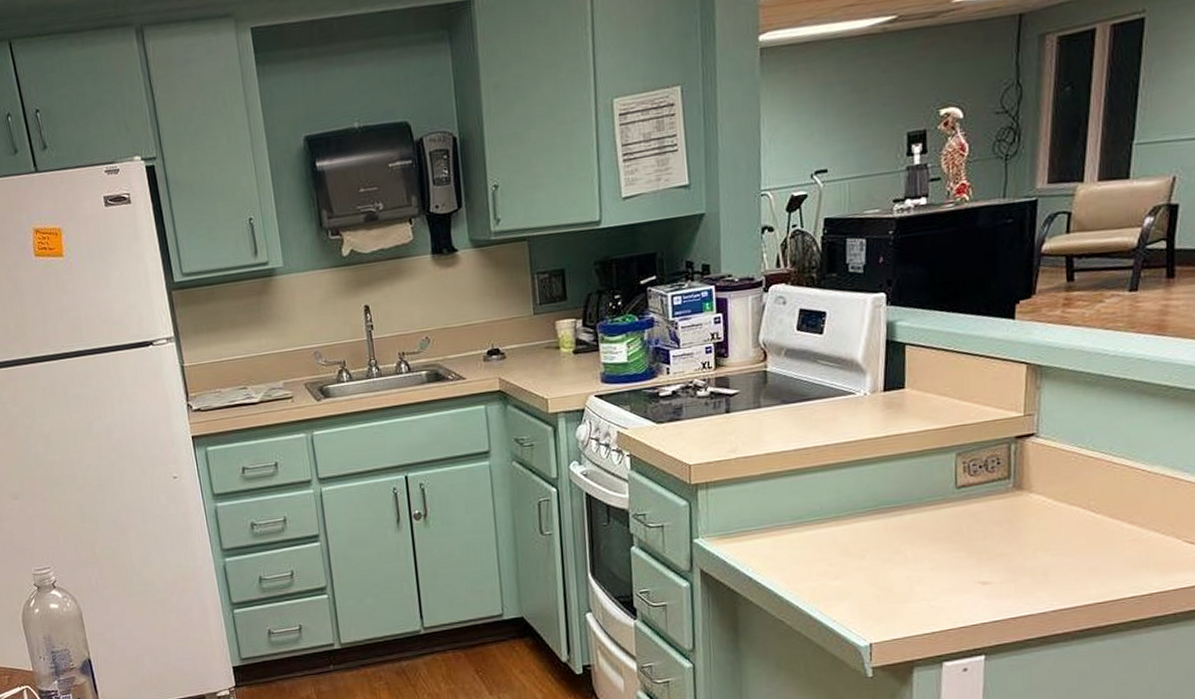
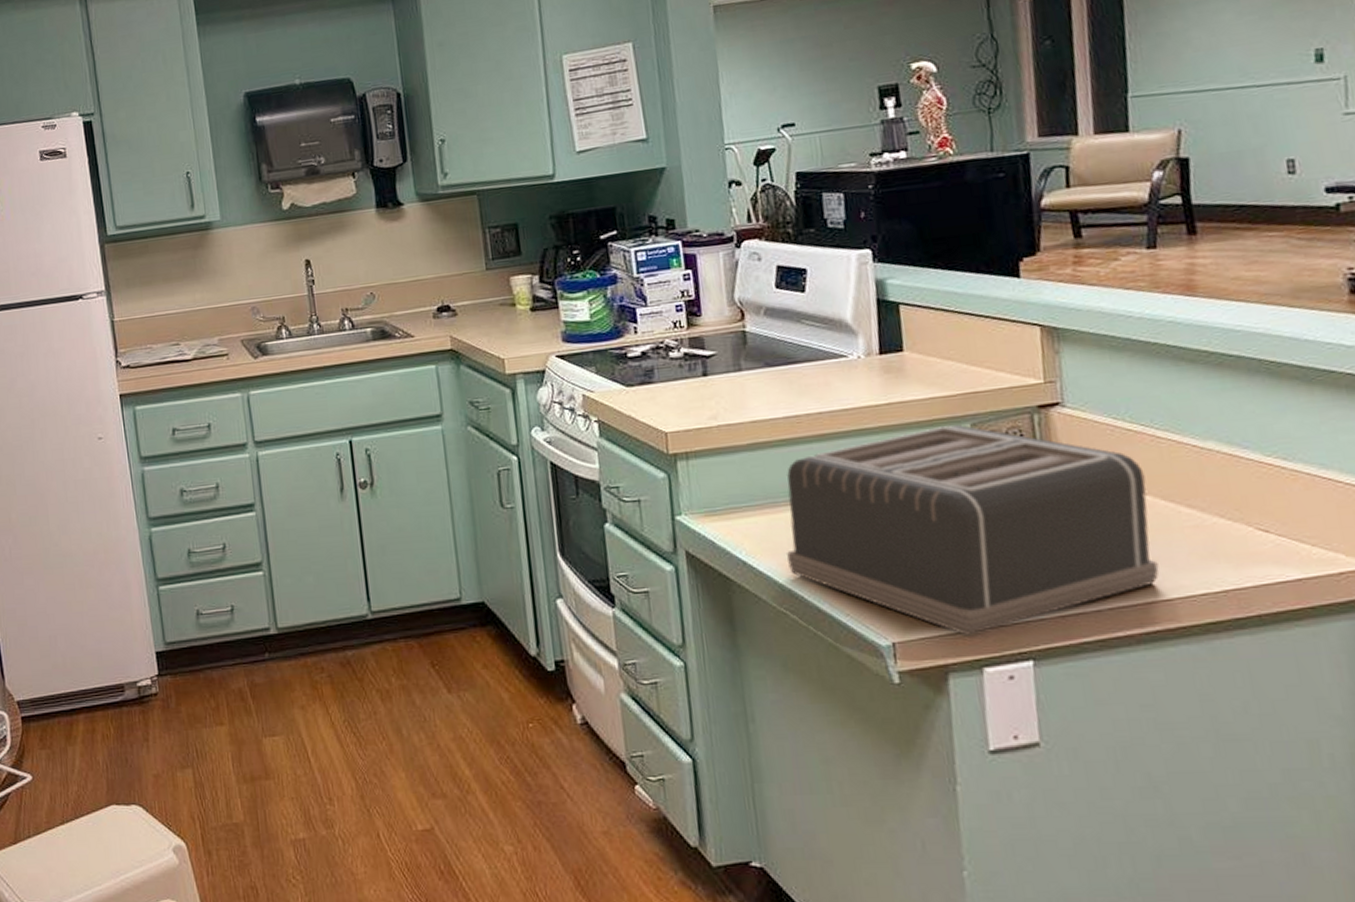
toaster: none [787,454,1099,636] -> present [787,425,1160,636]

